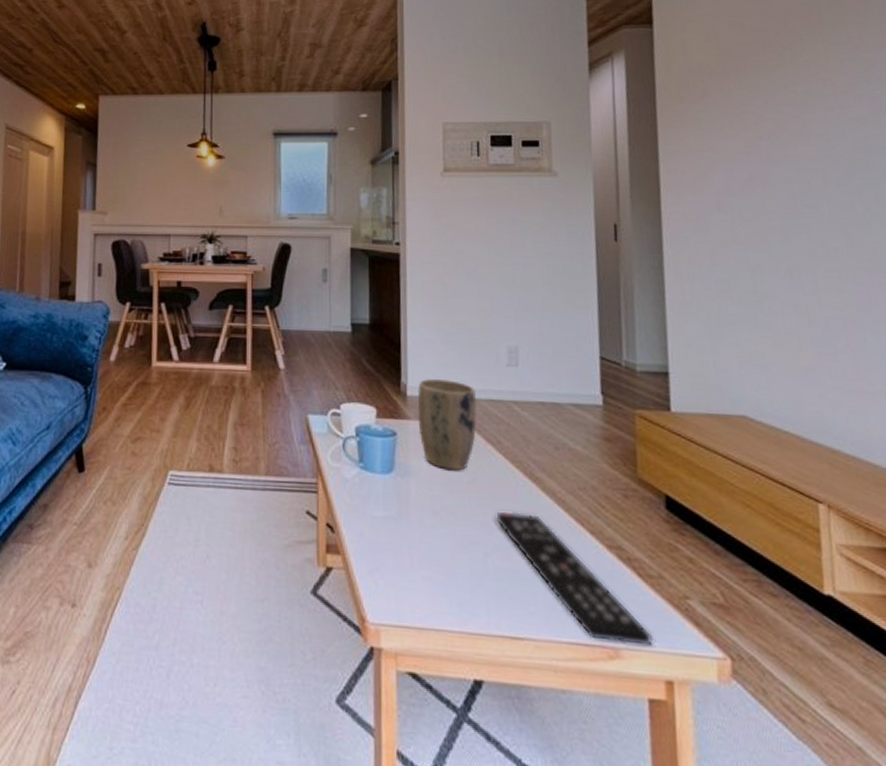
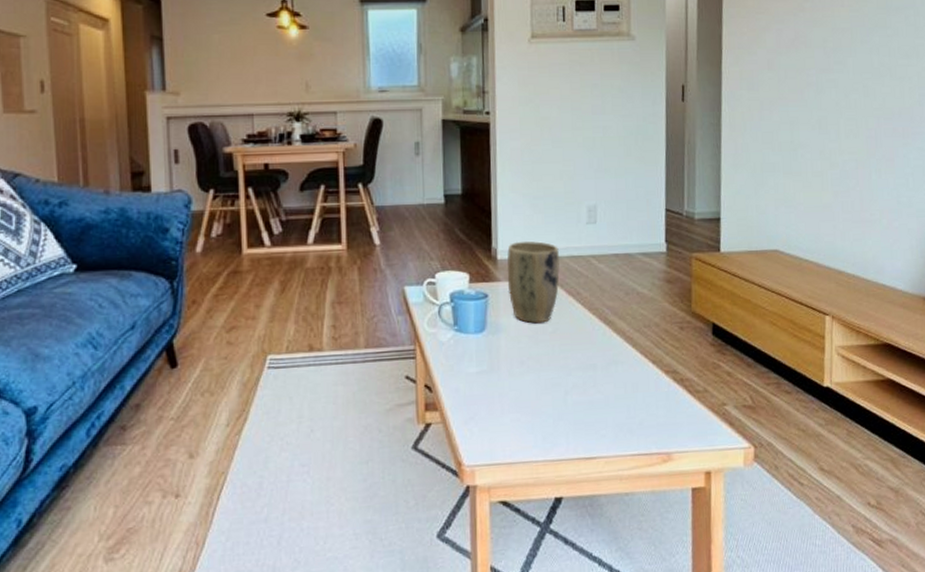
remote control: present [496,512,653,646] -> none [575,352,697,449]

